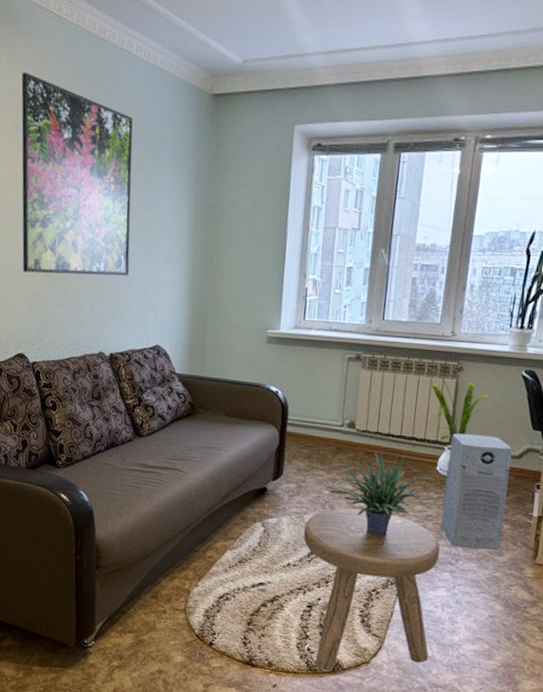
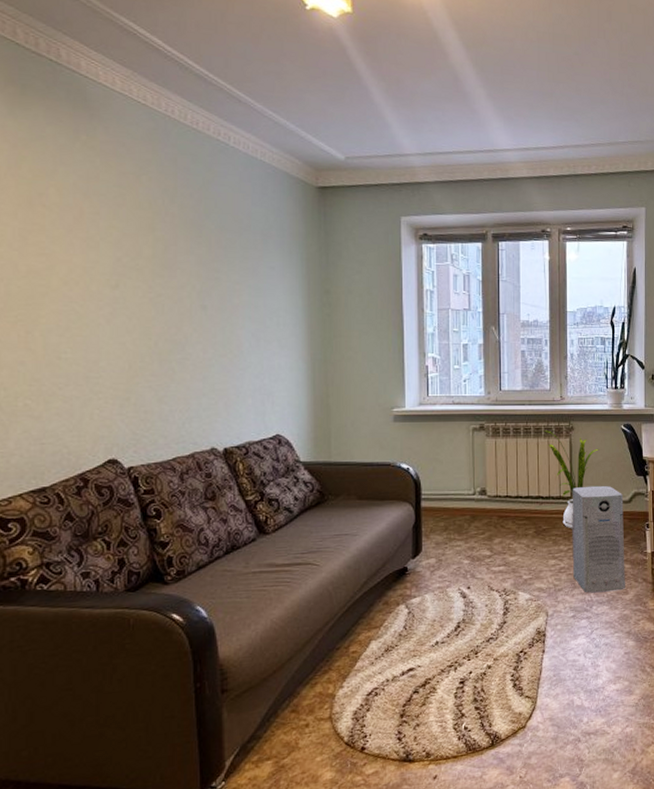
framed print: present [21,73,133,276] -> none [101,158,241,368]
stool: present [303,508,441,671] -> none [449,572,578,747]
potted plant: present [329,451,422,535] -> none [468,513,554,596]

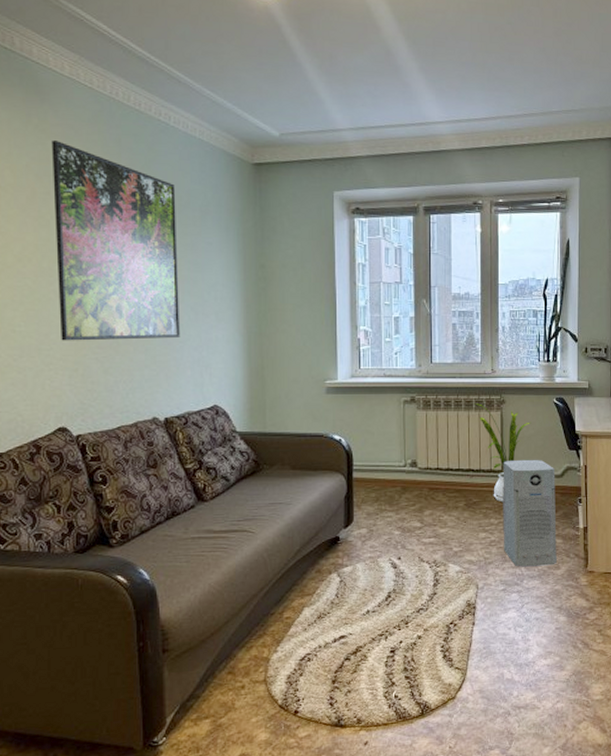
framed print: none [101,158,241,368] -> present [51,140,180,341]

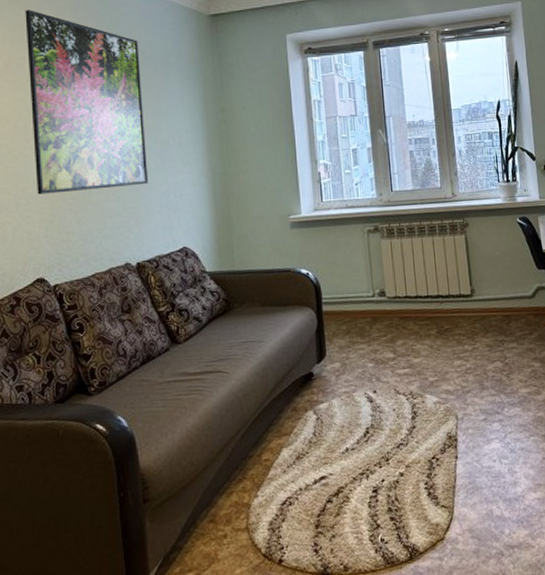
house plant: present [474,403,532,501] -> none [438,228,498,327]
air purifier: present [503,459,557,567] -> none [471,281,537,395]

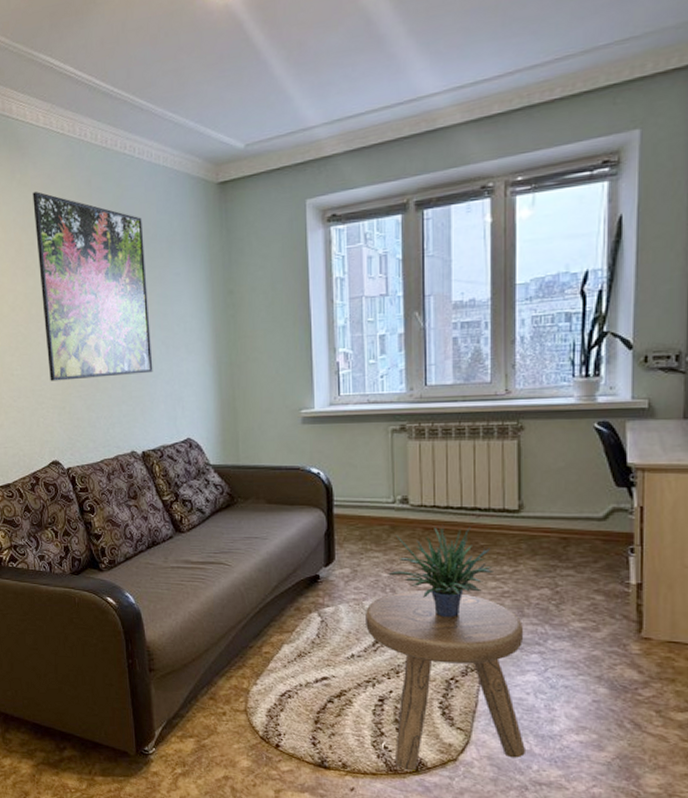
stool: none [356,374,498,560] -> present [366,590,525,771]
potted plant: none [373,313,459,399] -> present [388,526,495,617]

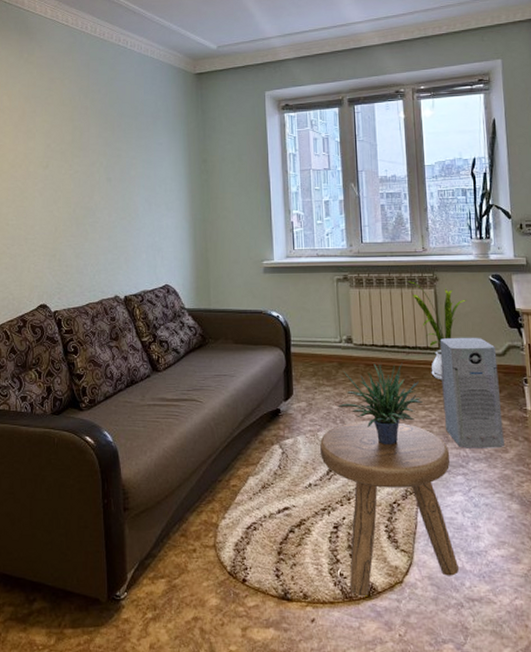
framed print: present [32,191,153,381] -> none [37,69,137,231]
house plant: none [482,431,561,547] -> present [407,281,467,379]
air purifier: none [520,497,596,626] -> present [439,337,505,448]

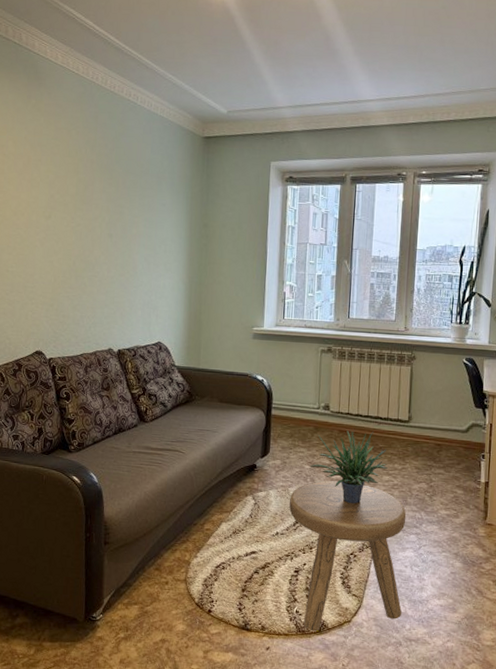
house plant: present [407,281,467,379] -> none [386,357,440,449]
air purifier: present [439,337,505,448] -> none [405,412,461,514]

